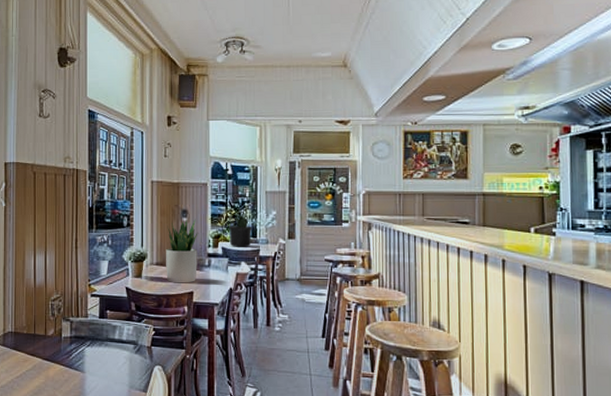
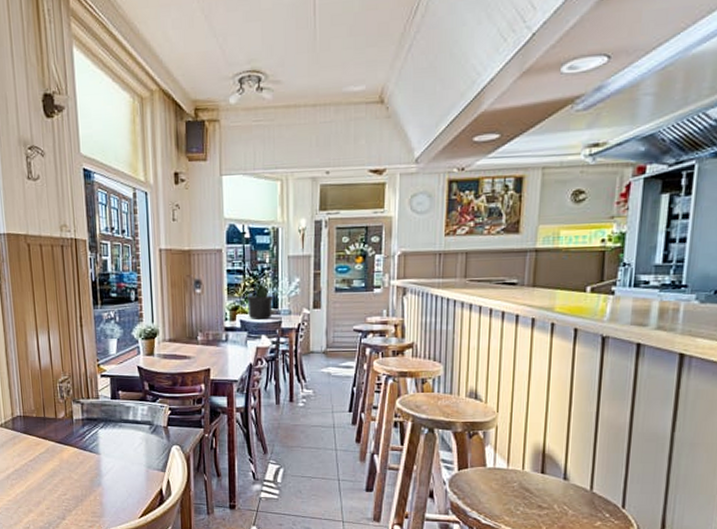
planter: present [166,219,198,283] -> none [179,290,214,360]

